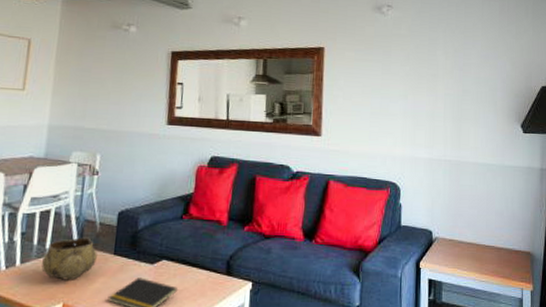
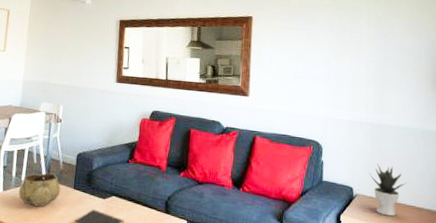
potted plant: none [448,204,486,259] -> present [369,164,407,216]

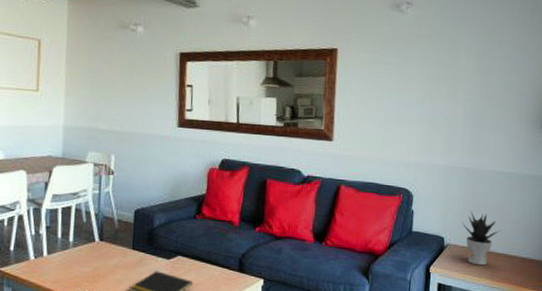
decorative bowl: present [19,173,61,207] -> none [67,232,117,271]

